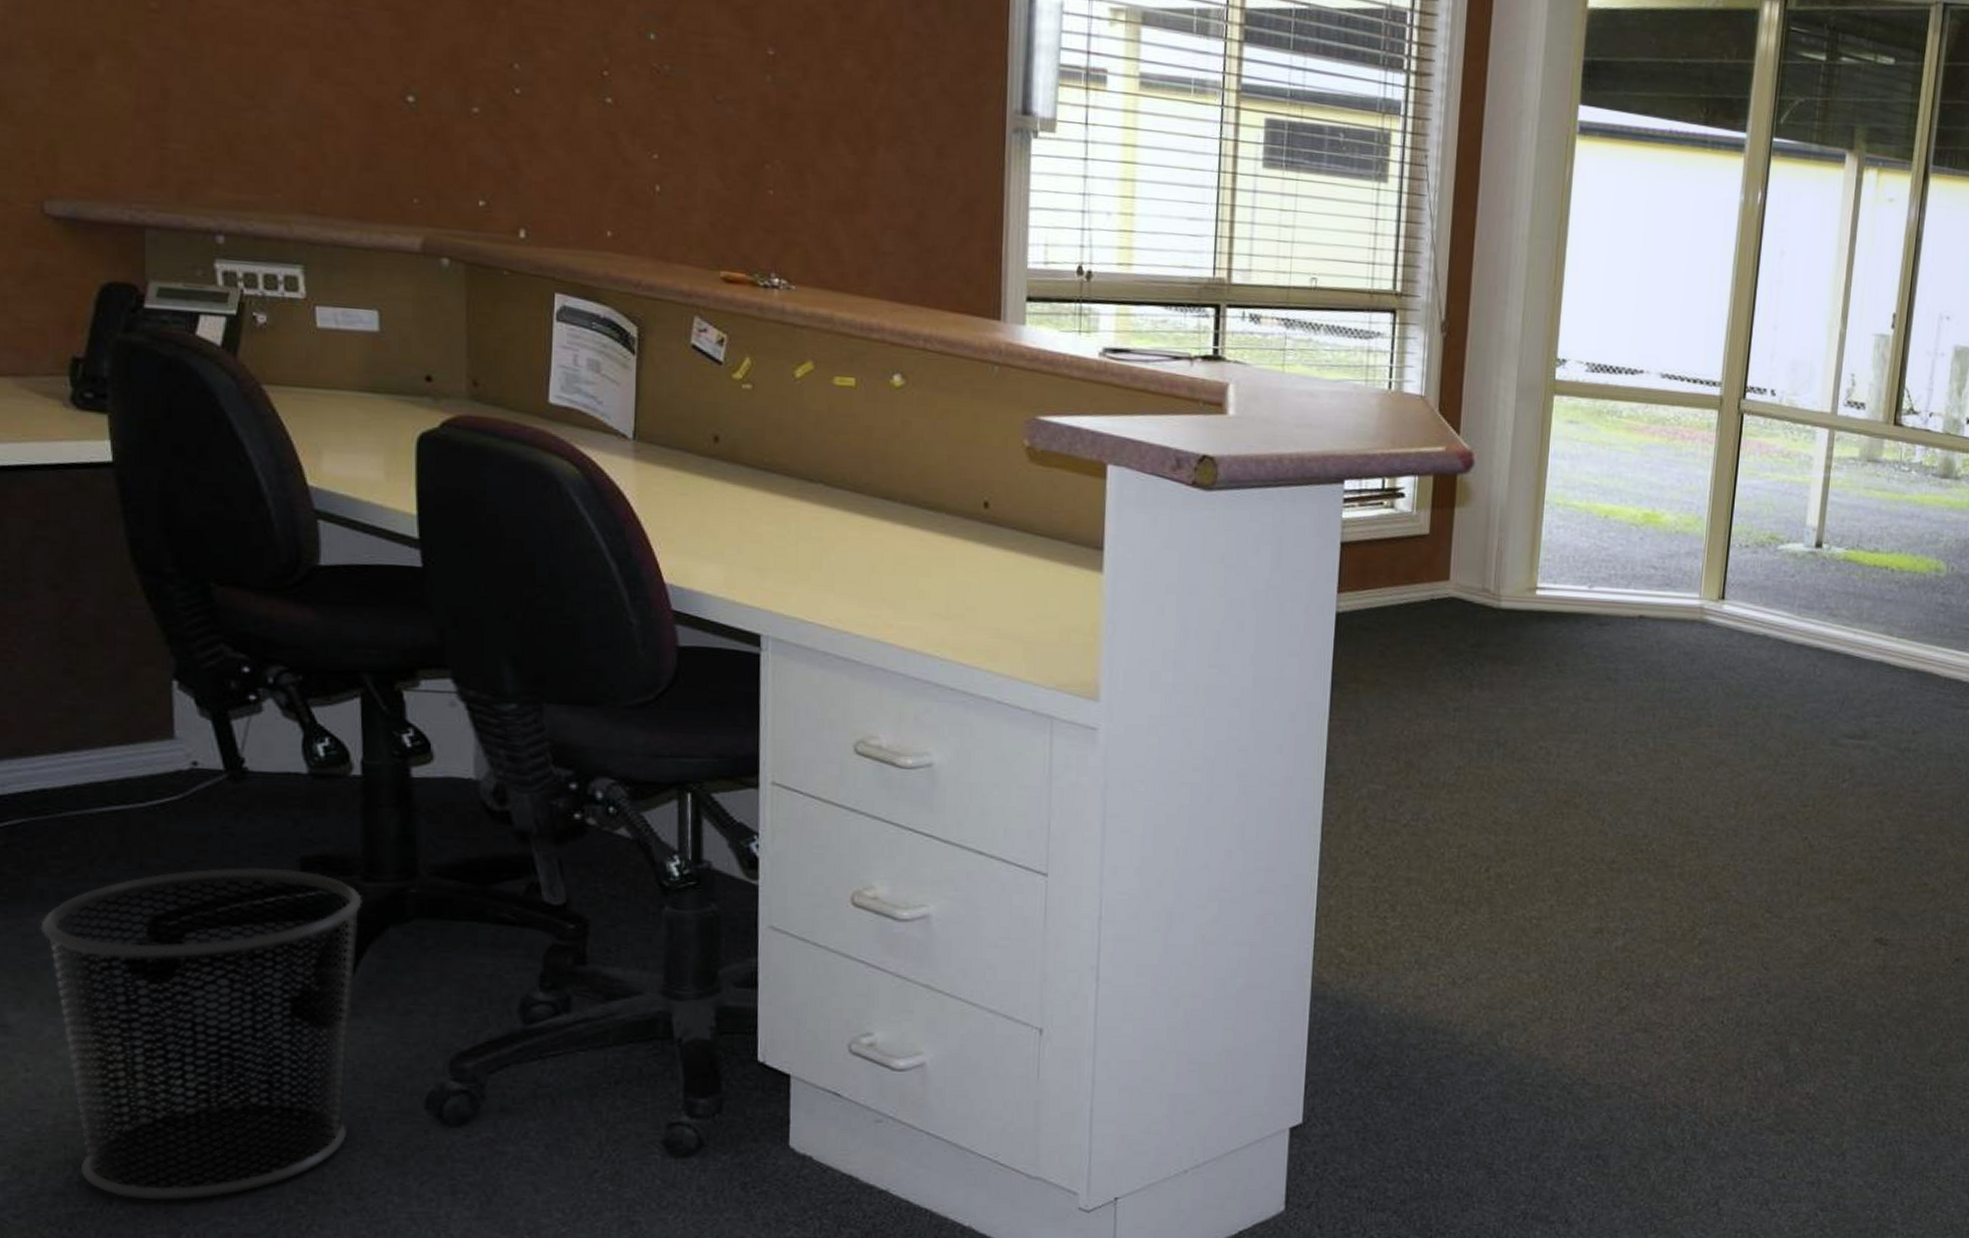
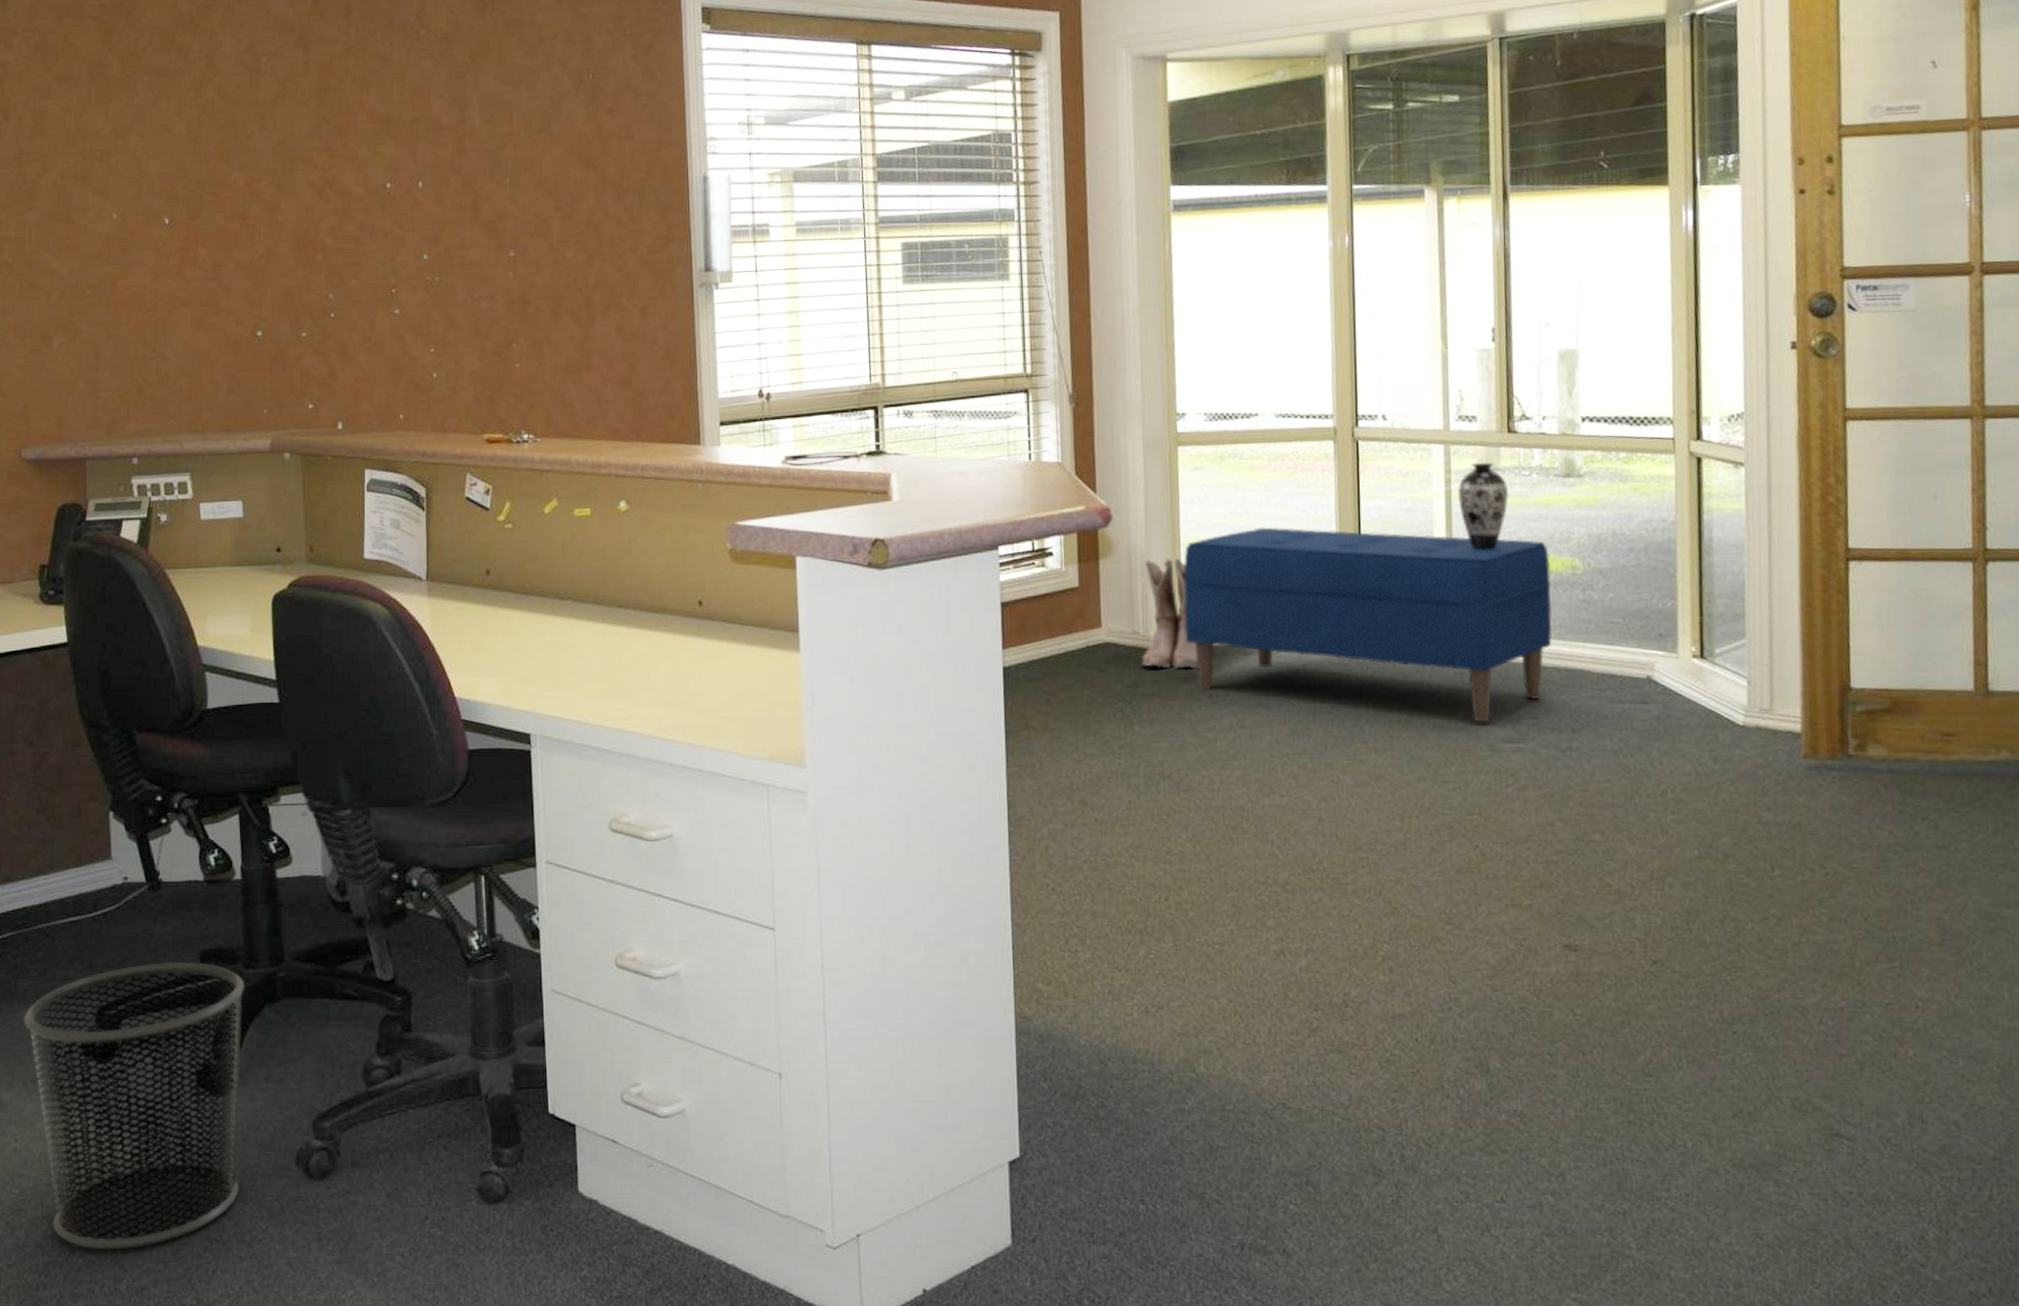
boots: none [1487,513,1549,635] -> present [1141,557,1198,669]
bench: none [1538,492,1917,715] -> present [1184,527,1553,721]
decorative vase: none [1834,451,1886,543] -> present [1456,462,1510,549]

